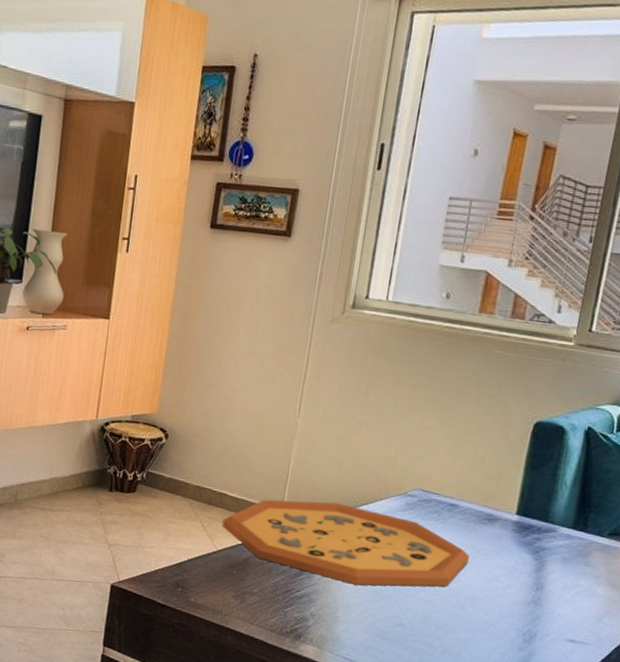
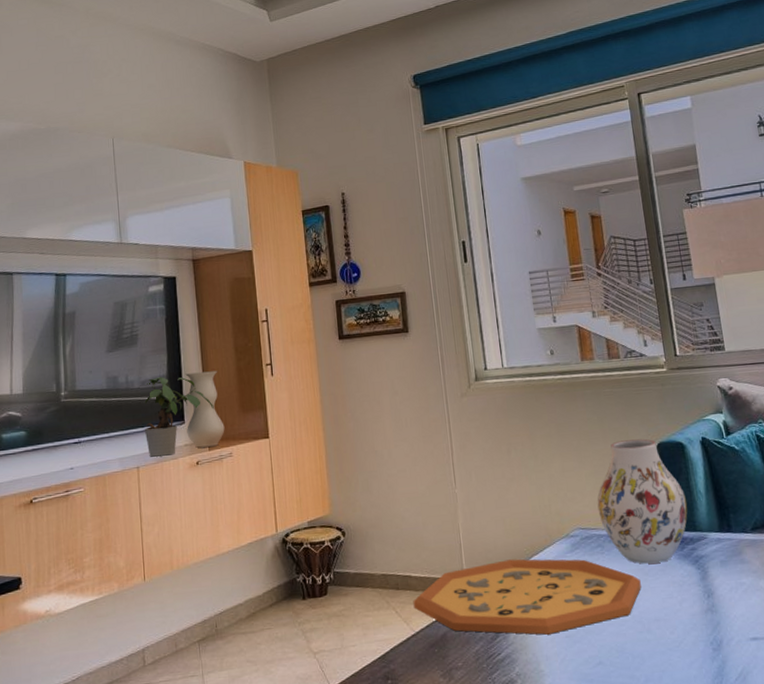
vase: none [445,409,549,544] -> present [597,438,688,564]

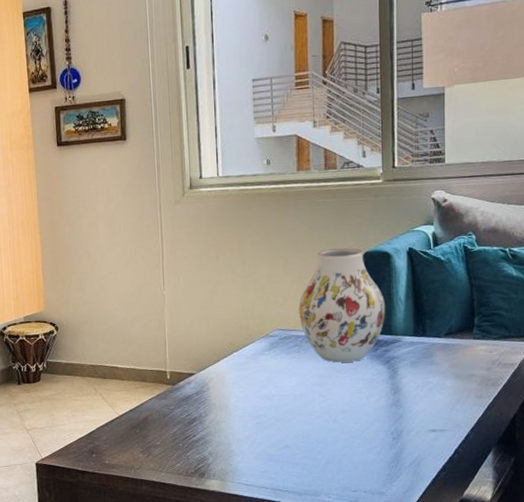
decorative tray: present [413,559,642,635] -> none [118,355,332,421]

